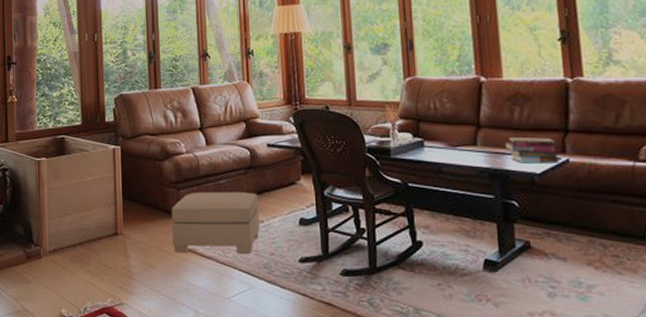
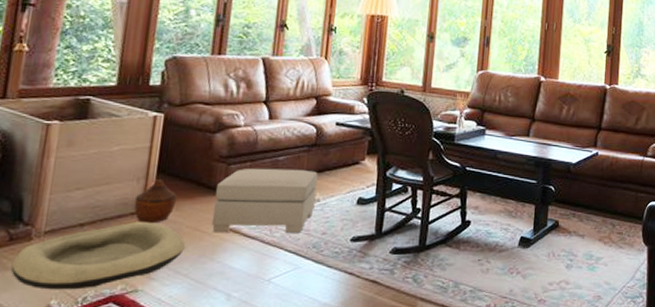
dog bed: none [31,243,154,301] -> present [11,222,185,290]
woven basket: none [110,205,142,244] -> present [134,180,178,224]
books: present [505,136,559,163] -> none [552,130,591,155]

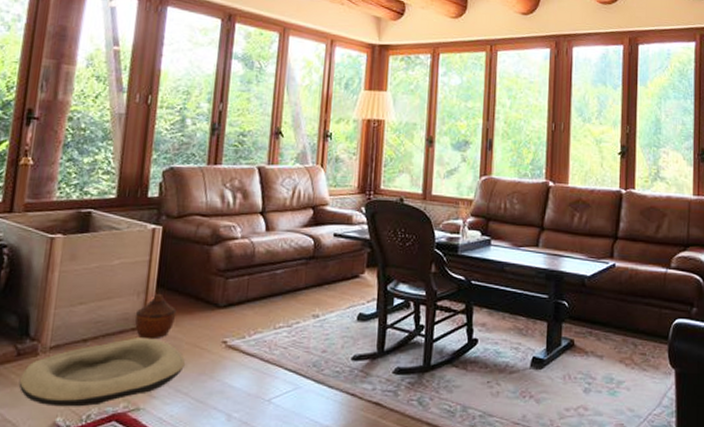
ottoman: present [211,168,318,233] -> none [210,282,317,351]

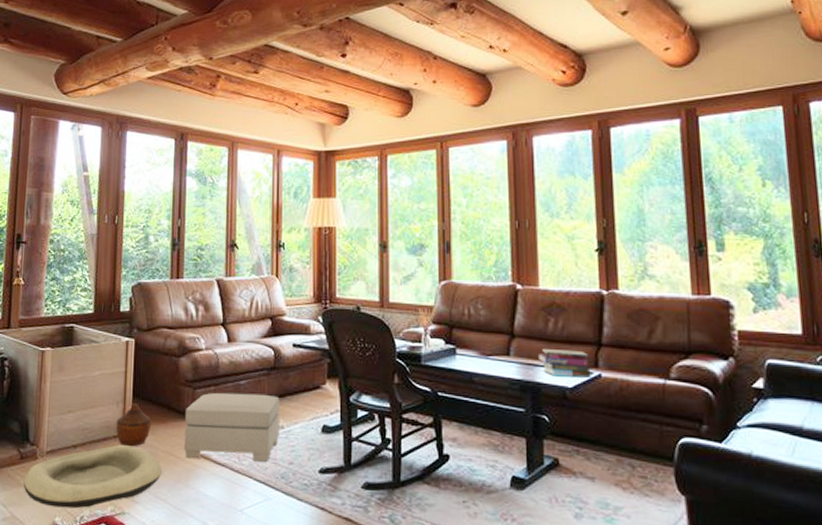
ottoman: none [210,282,317,351] -> present [183,392,280,462]
books: none [563,240,607,267] -> present [538,348,591,378]

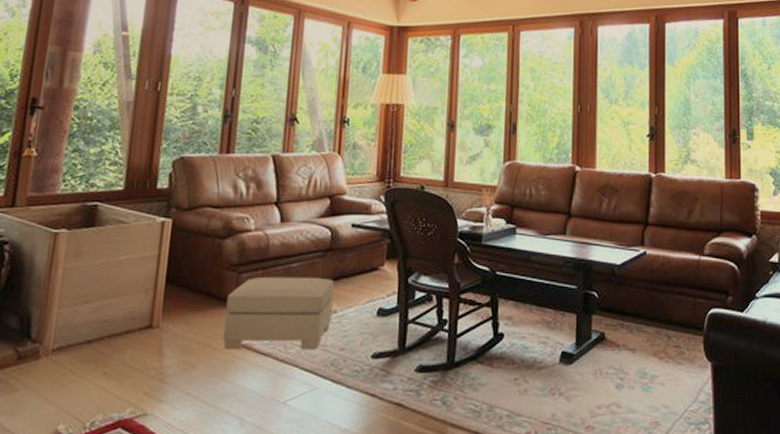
dog bed: present [23,445,162,509] -> none [19,338,195,413]
woven basket: present [116,404,152,447] -> none [143,291,187,340]
books: present [538,348,591,378] -> none [592,227,637,255]

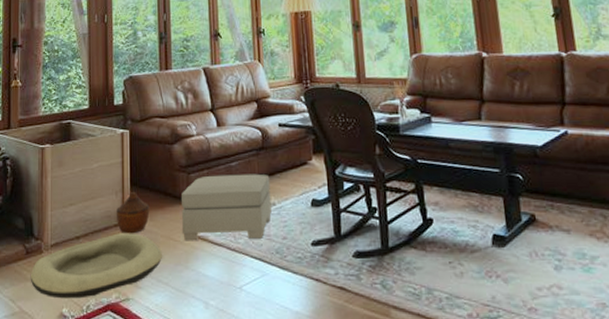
dog bed: none [19,338,195,413] -> present [30,233,162,299]
woven basket: none [143,291,187,340] -> present [117,192,150,234]

